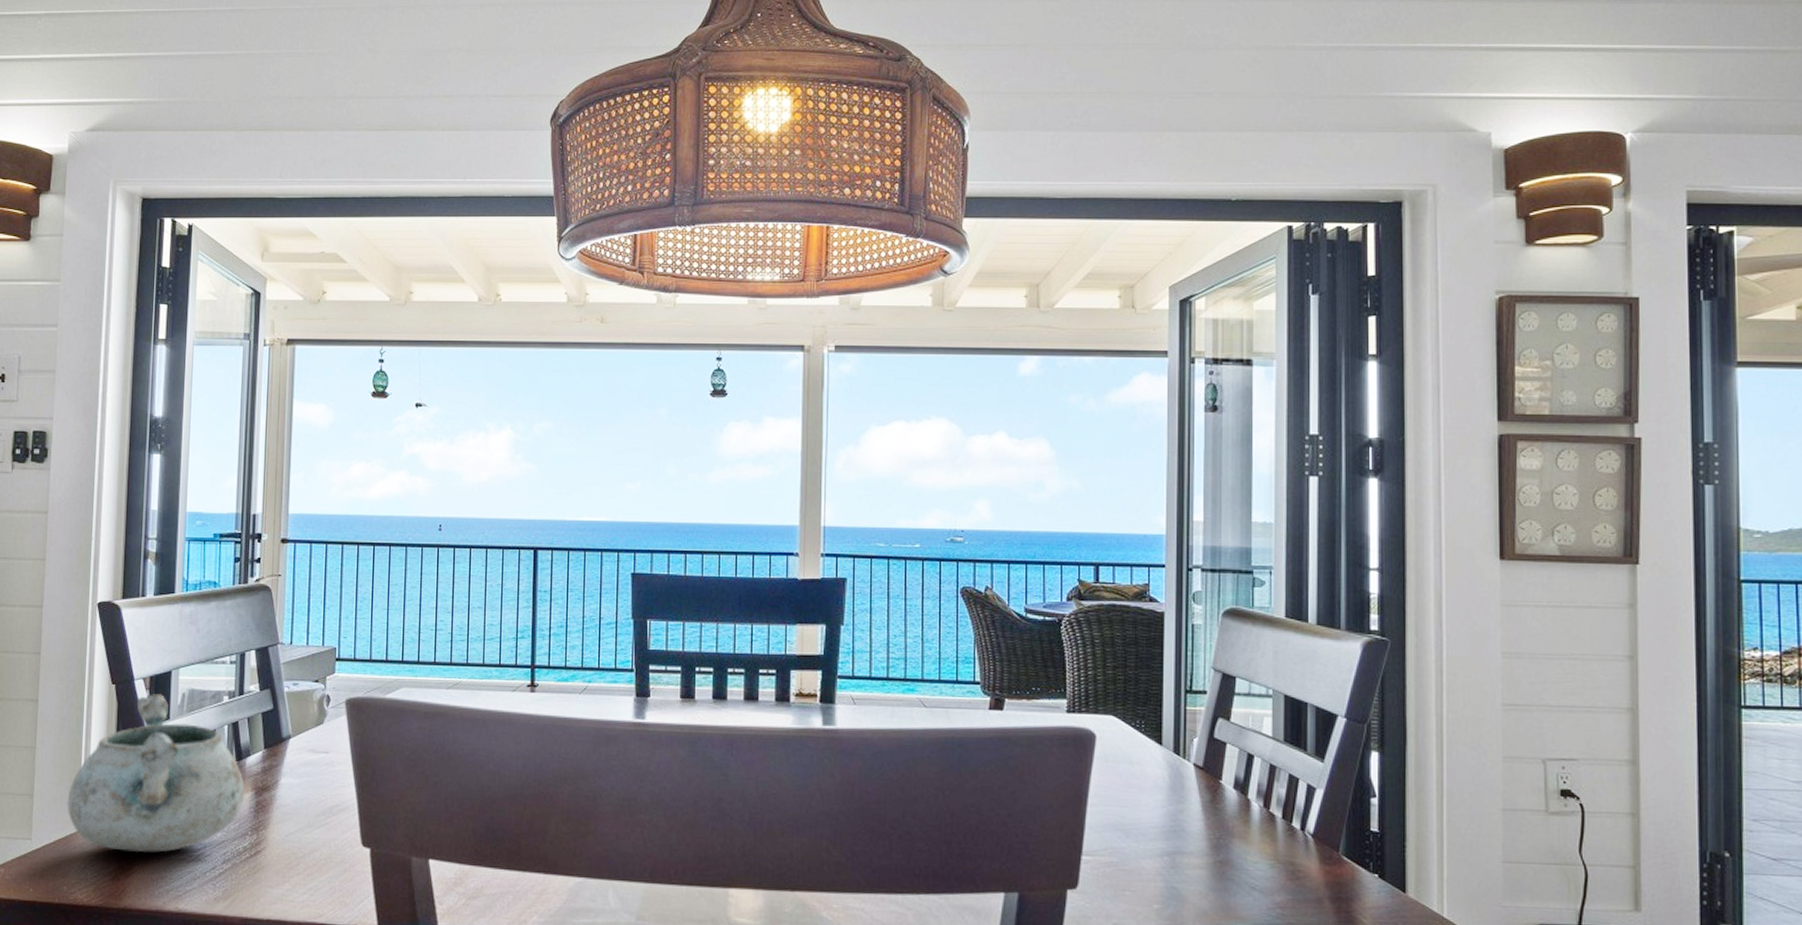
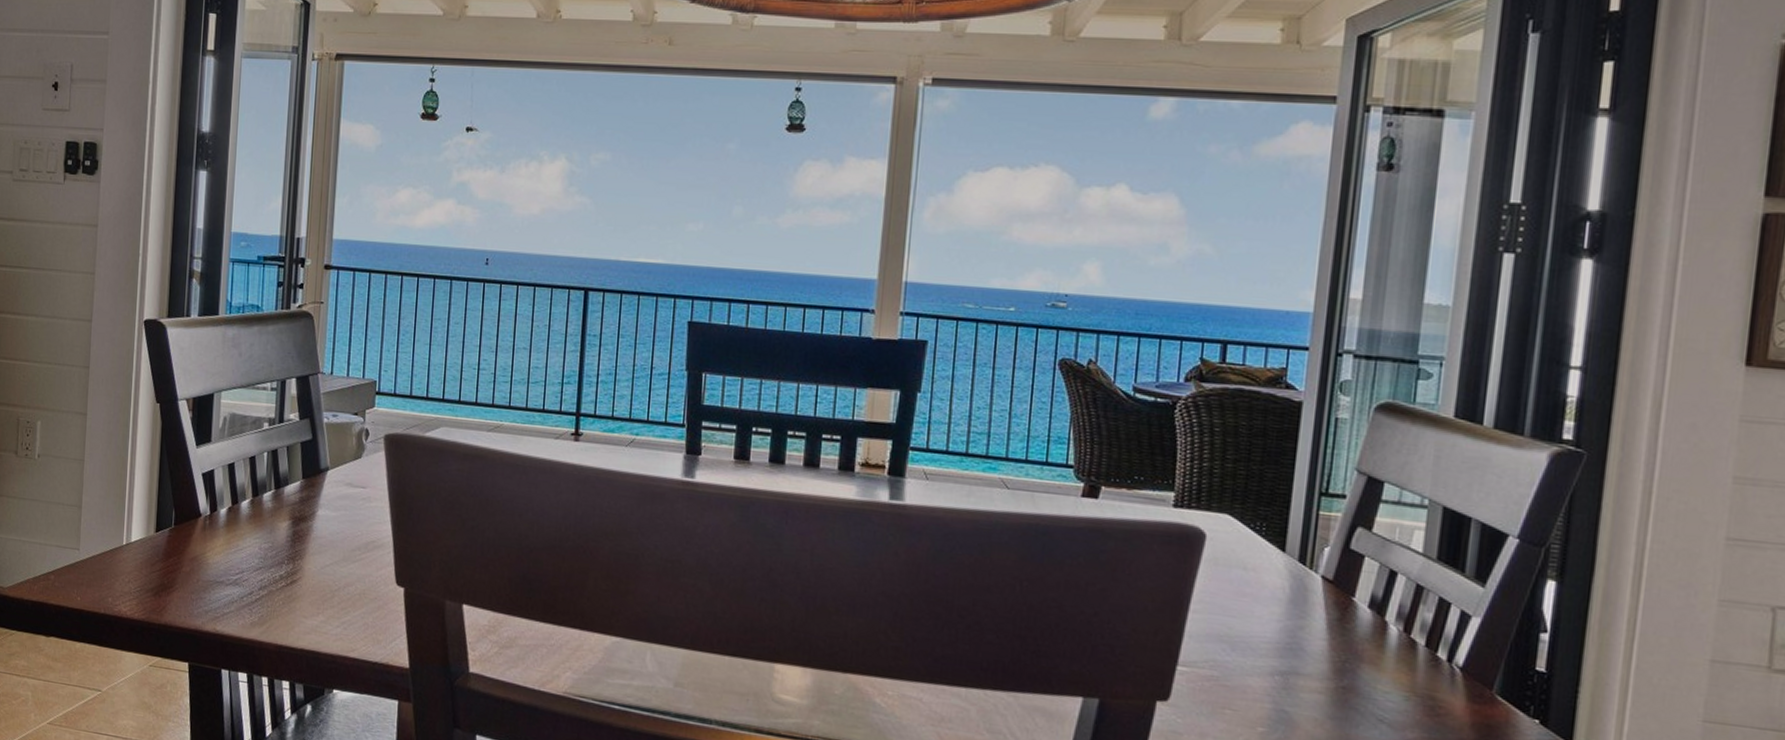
decorative bowl: present [67,694,245,853] -> none [113,415,283,573]

